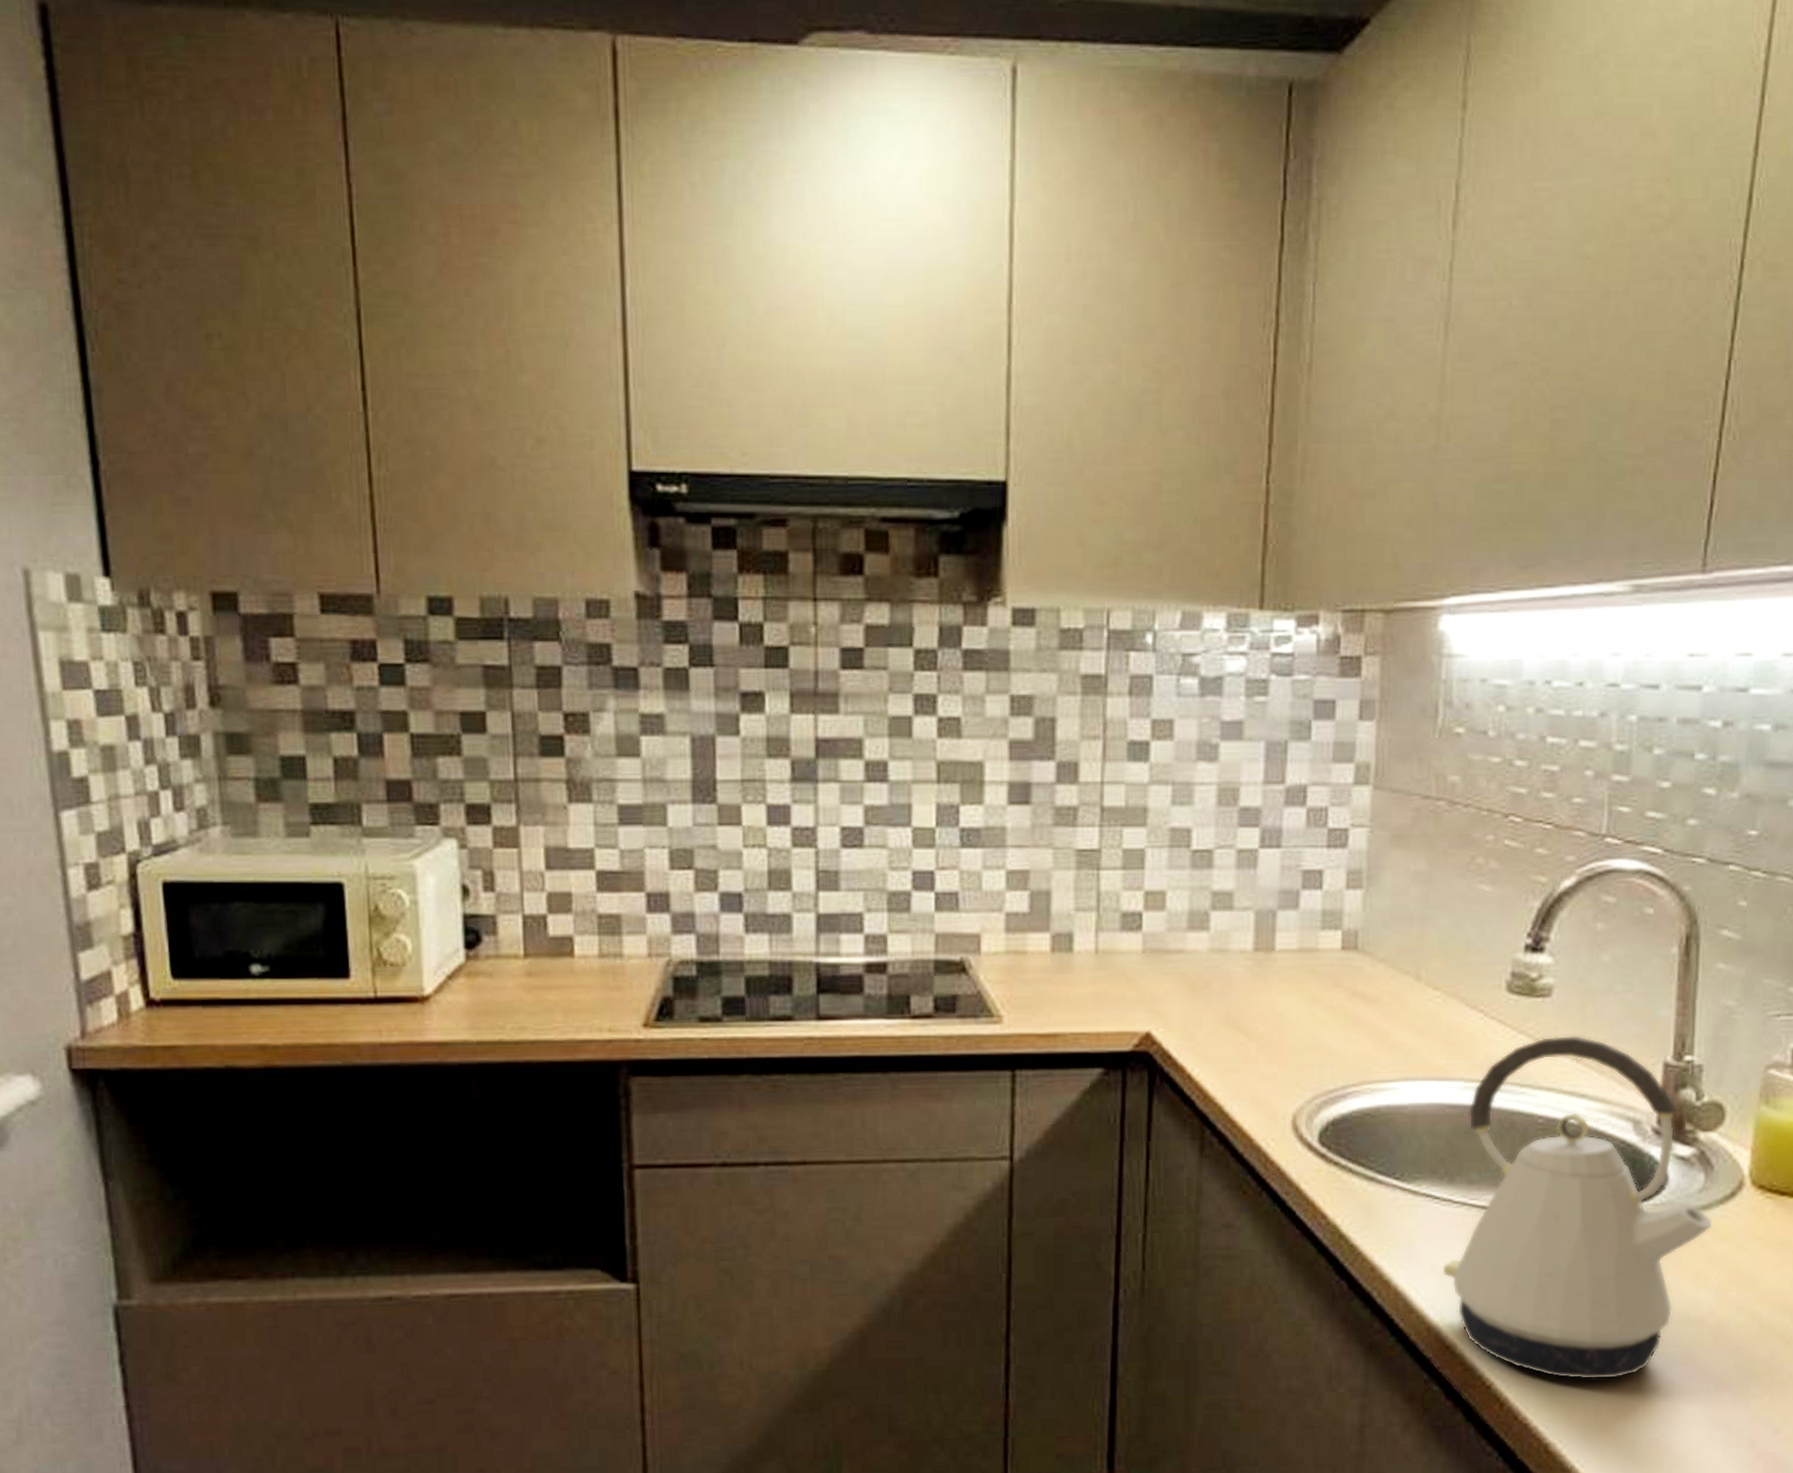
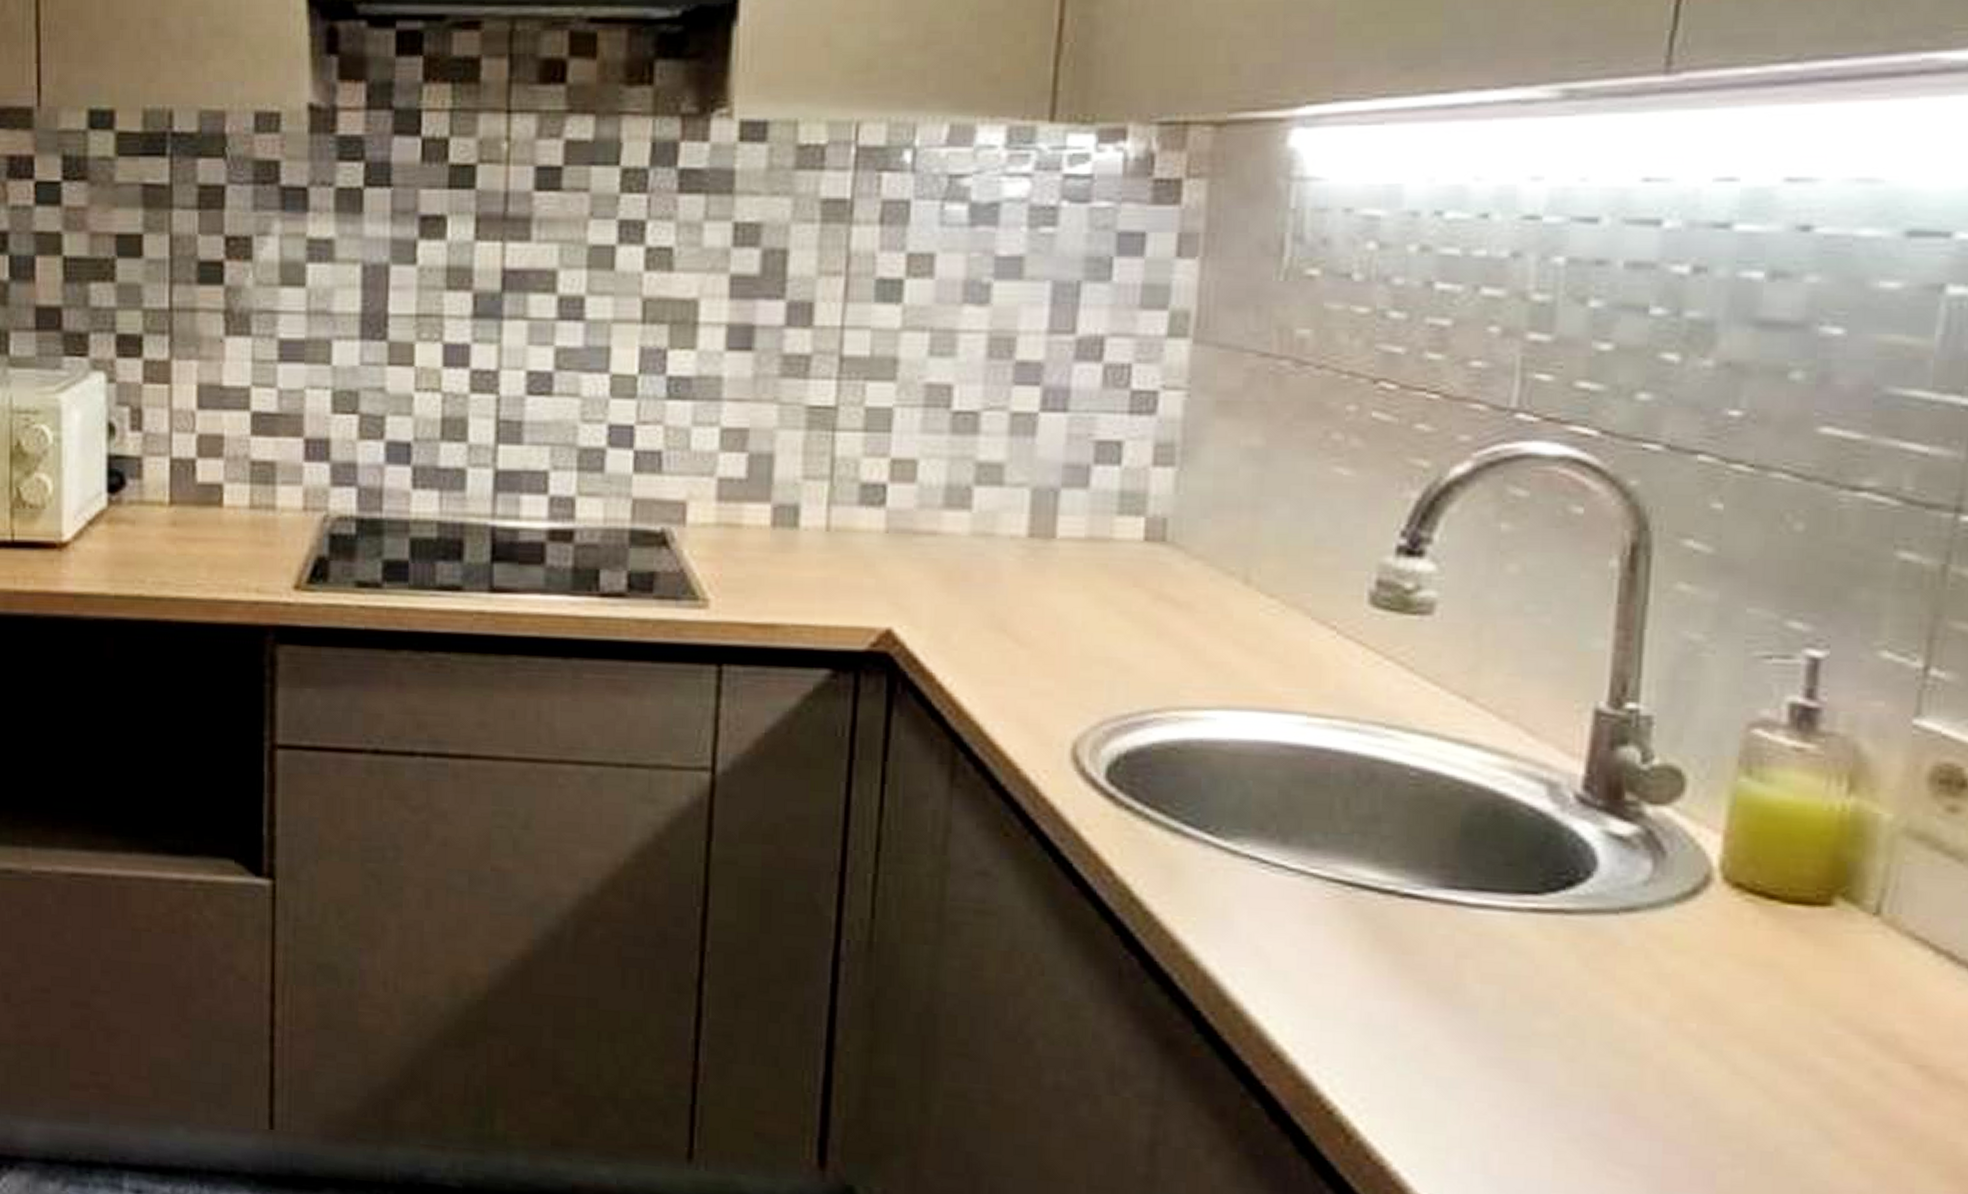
kettle: present [1441,1035,1714,1380] -> none [1268,664,1665,1122]

